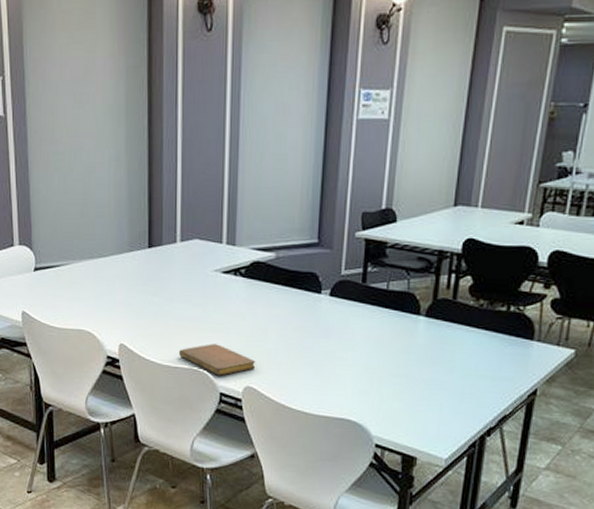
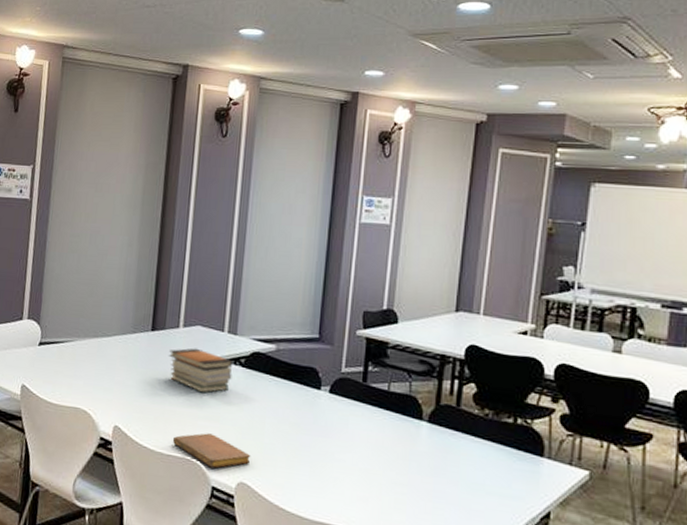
book stack: none [167,262,234,306] -> present [168,348,234,393]

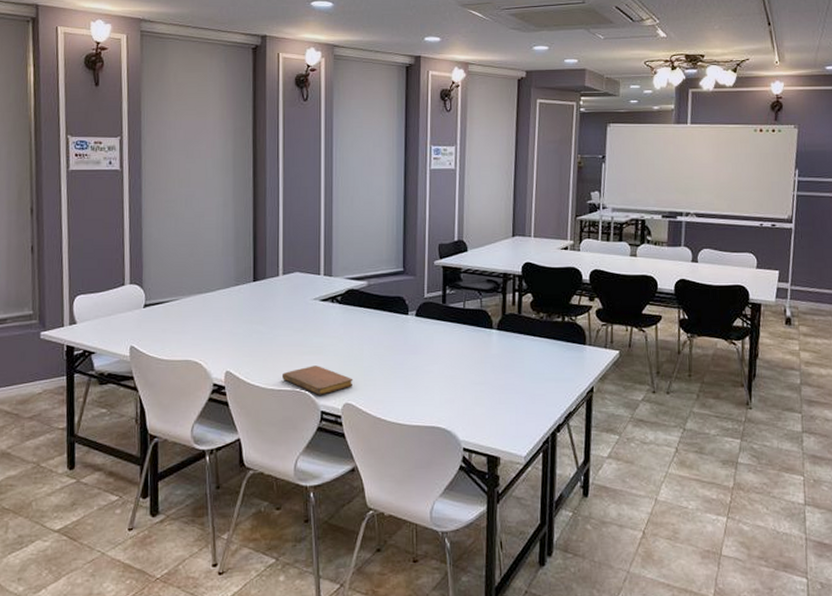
book stack: present [168,348,234,393] -> none [271,292,331,331]

